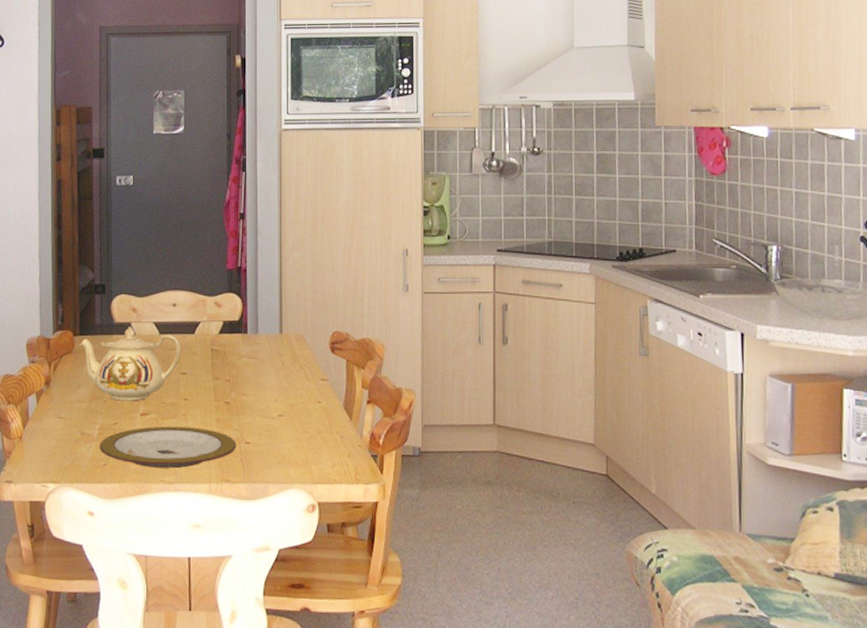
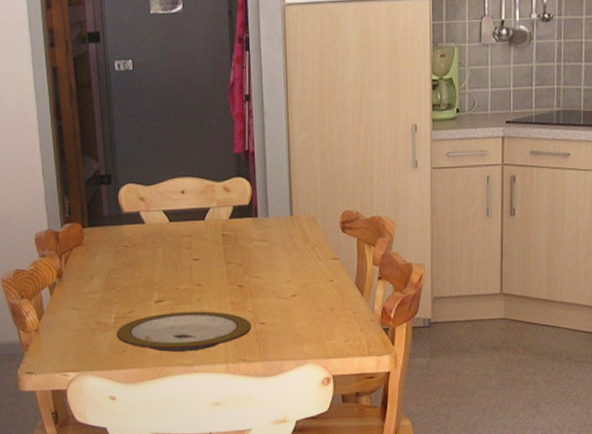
teapot: present [79,326,181,401] -> none [88,216,193,290]

